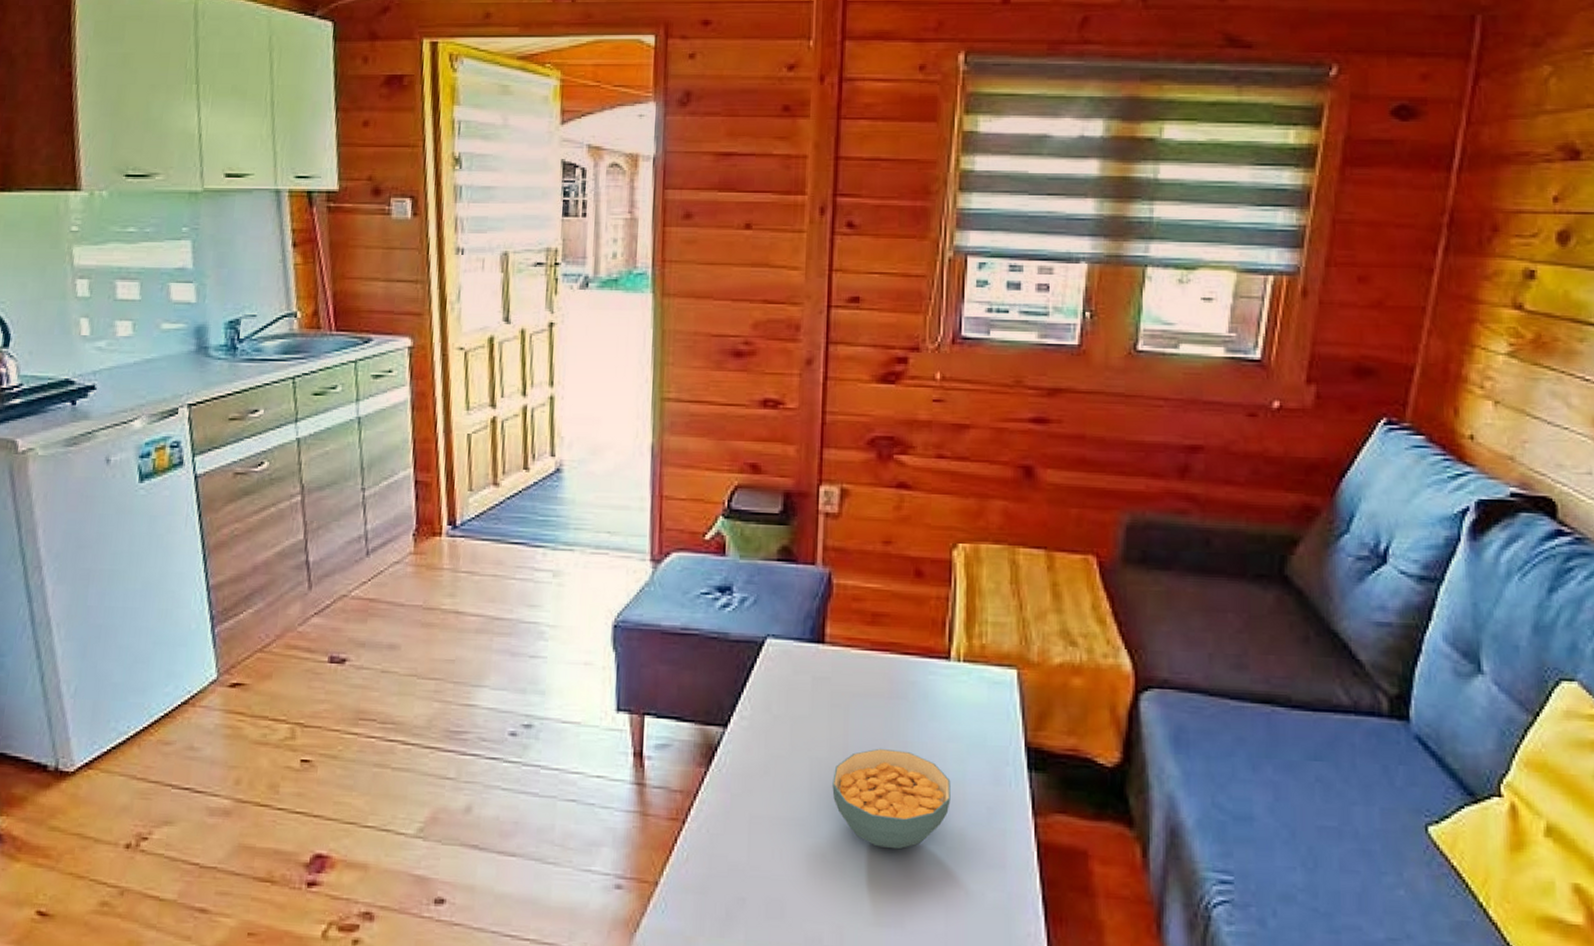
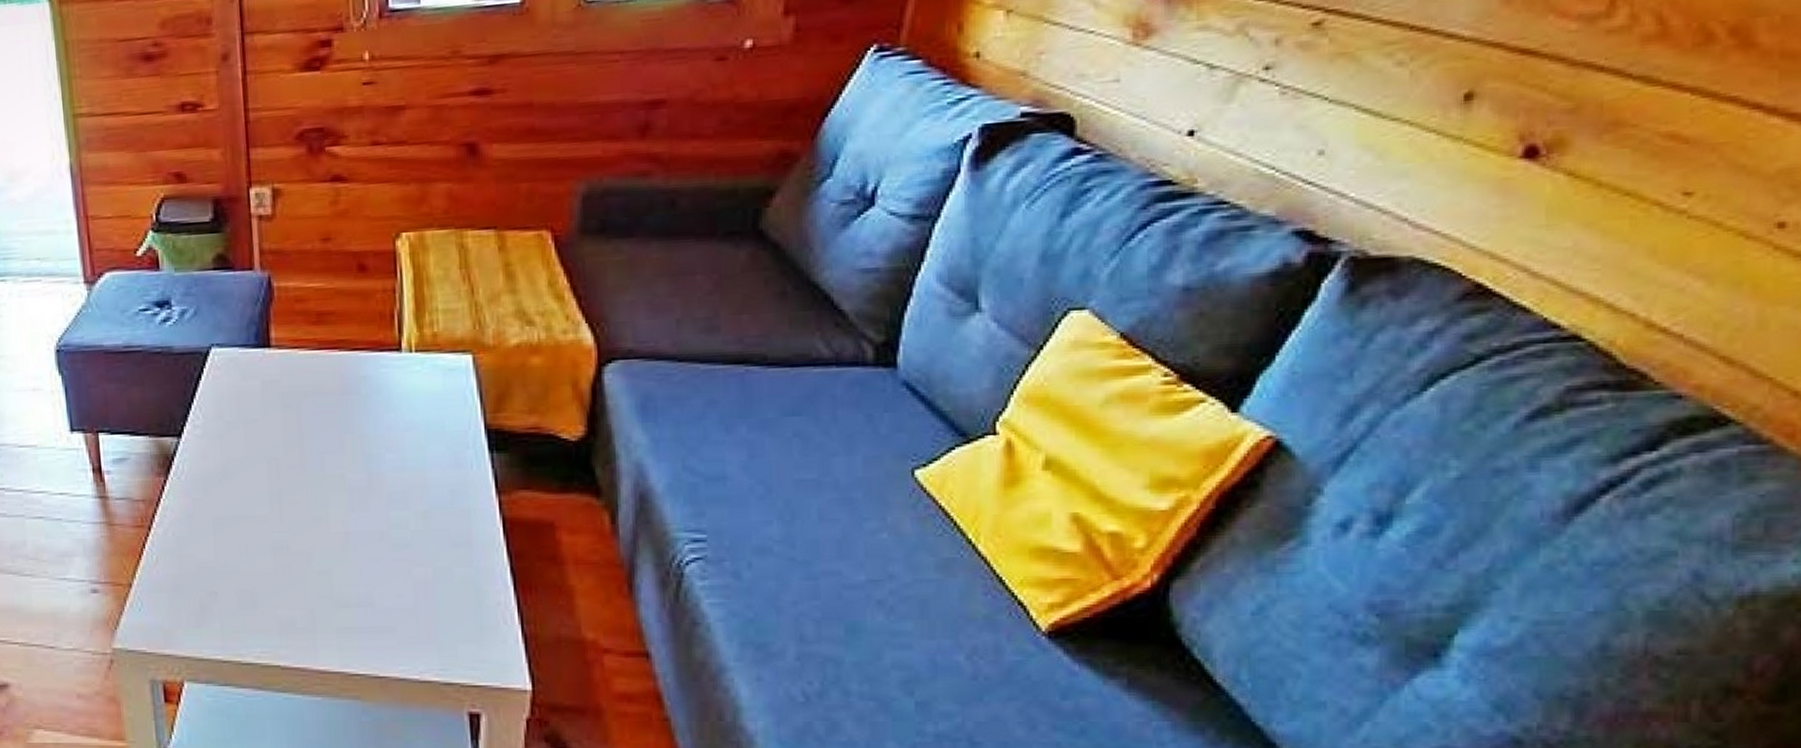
cereal bowl: present [832,748,951,850] -> none [291,443,412,537]

